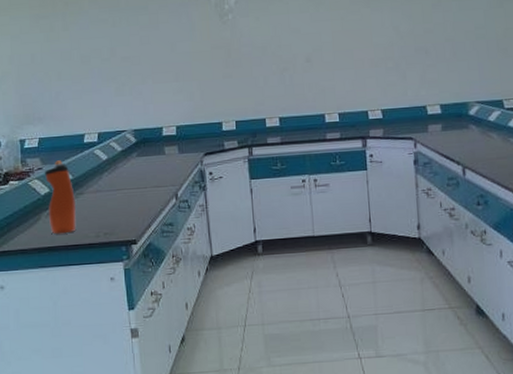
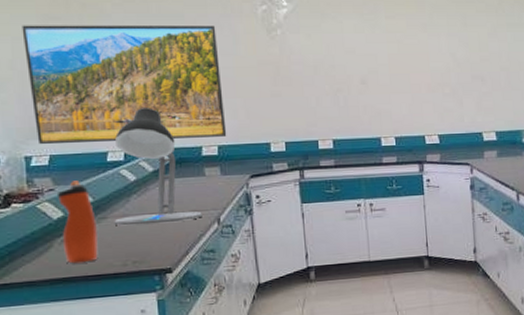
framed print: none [18,14,184,128] -> present [22,24,227,144]
desk lamp: none [89,93,163,201] -> present [114,108,203,226]

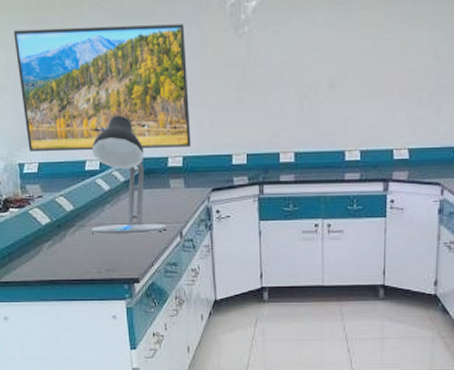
water bottle: present [56,180,98,264] -> none [44,188,78,268]

